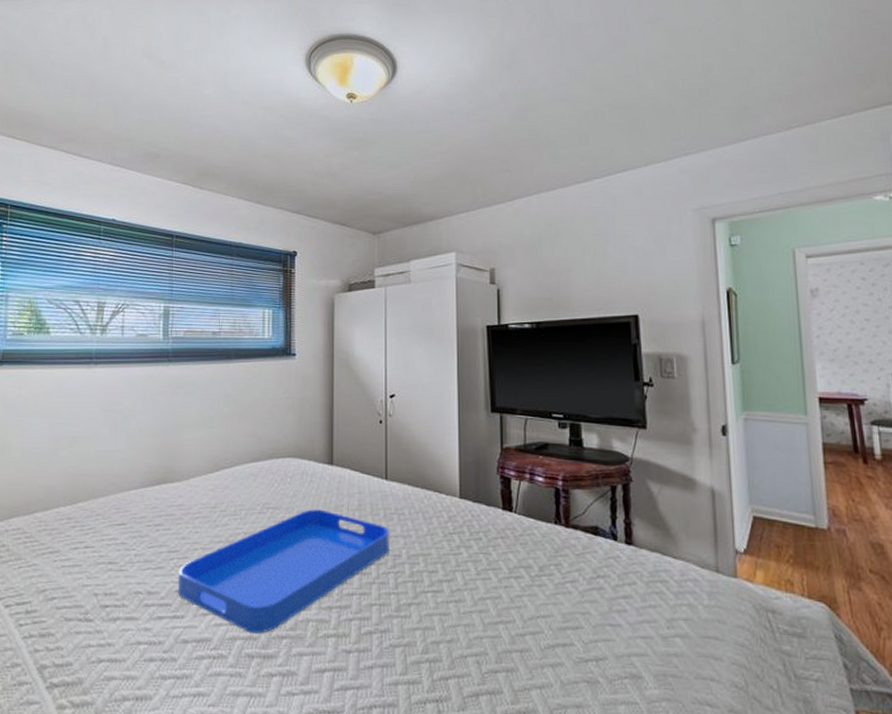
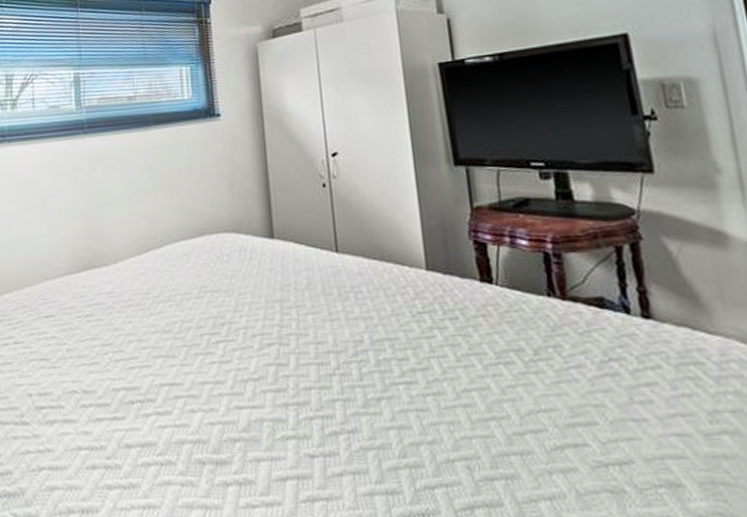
serving tray: present [177,509,390,633] -> none [114,290,349,436]

